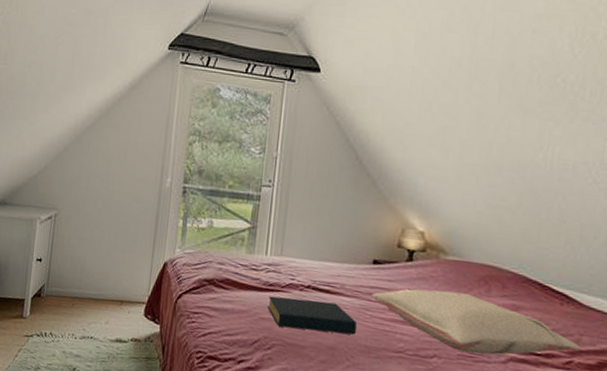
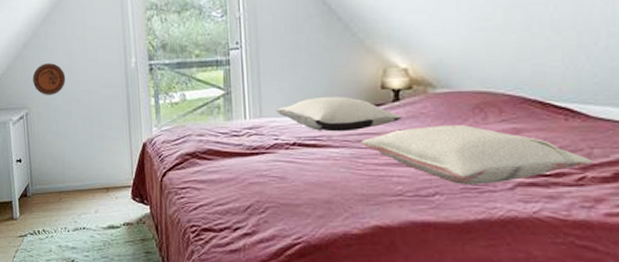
decorative plate: none [67,169,101,201] -> present [32,63,66,95]
hardback book: present [268,296,358,335] -> none [255,156,351,189]
pillow: none [296,245,414,283] -> present [276,97,403,132]

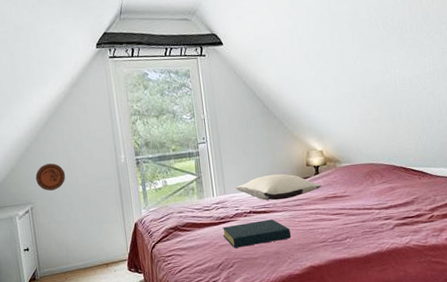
hardback book: none [255,156,351,189] -> present [222,219,292,248]
pillow: present [361,125,594,185] -> none [296,187,437,230]

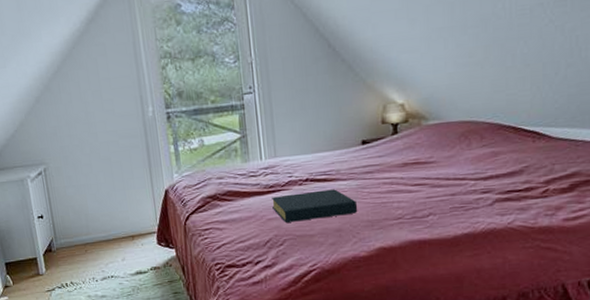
decorative plate: present [35,163,66,191] -> none [48,116,83,150]
pillow: present [235,174,322,201] -> none [289,133,401,166]

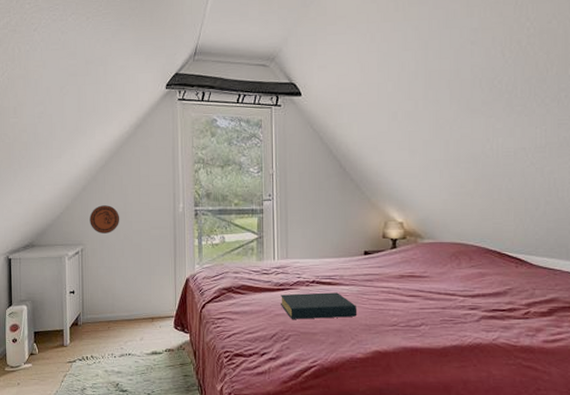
decorative plate: none [48,116,83,150] -> present [90,205,120,233]

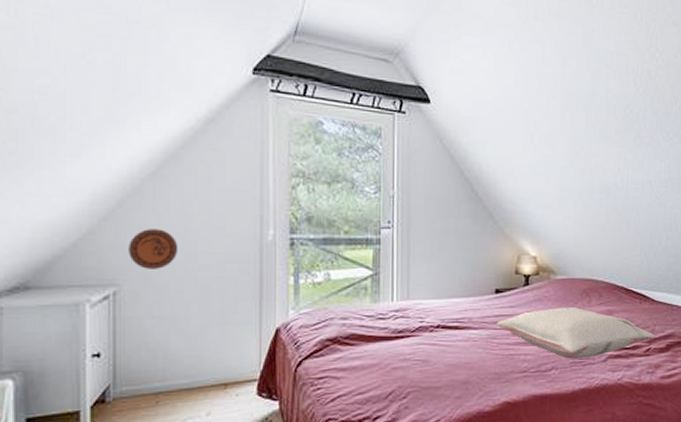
hardback book: present [281,292,358,319] -> none [399,338,487,373]
pillow: none [366,269,535,317] -> present [497,307,656,359]

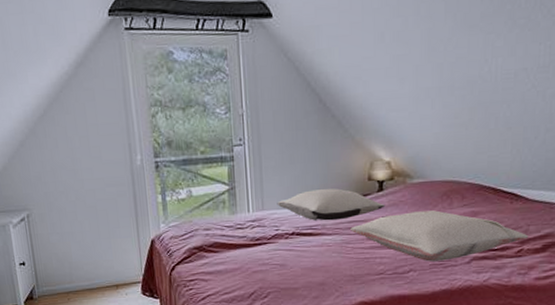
decorative plate: present [128,229,179,269] -> none [32,162,69,196]
pillow: none [423,280,531,314] -> present [277,188,386,221]

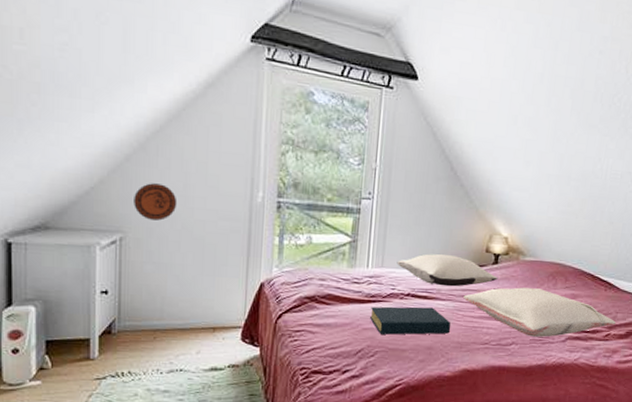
decorative plate: none [32,162,69,196] -> present [134,183,178,221]
hardback book: none [258,243,342,275] -> present [370,306,451,335]

